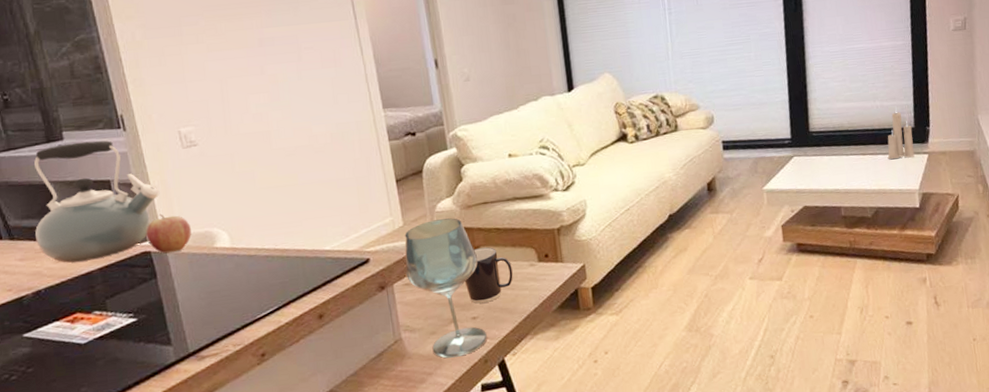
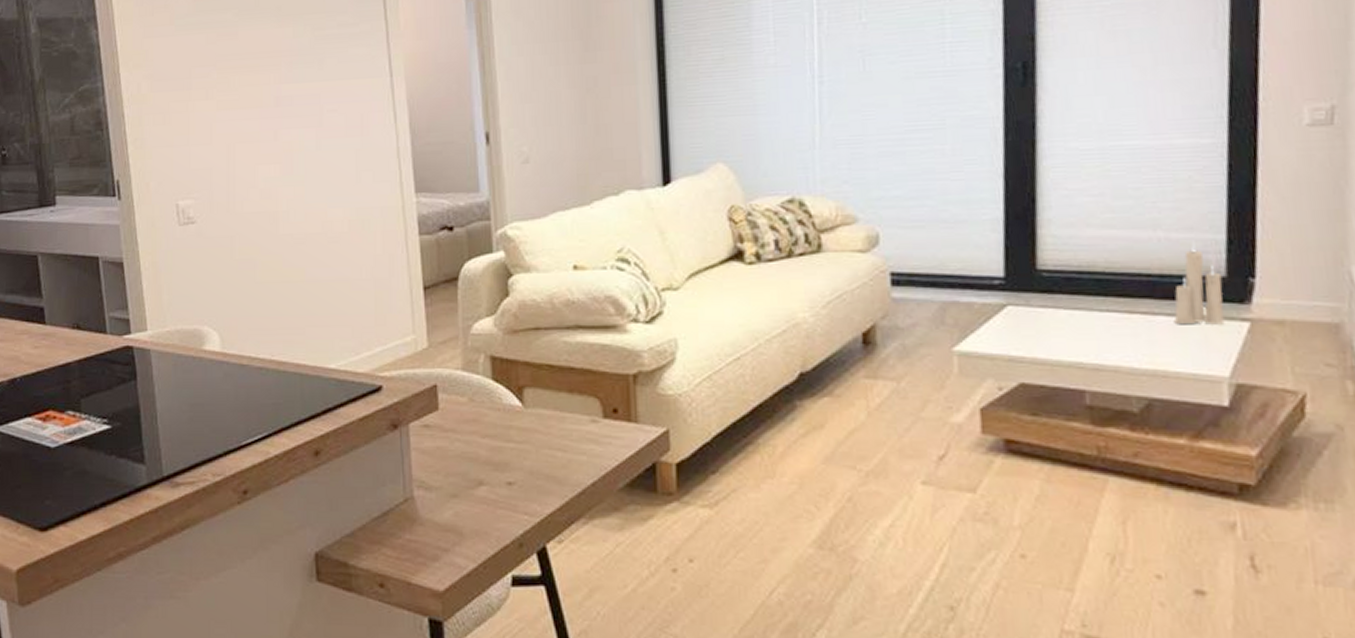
kettle: present [34,140,160,263] -> none [17,209,150,350]
fruit: present [146,213,192,254] -> none [130,302,179,351]
wine glass: present [404,218,487,358] -> none [425,344,525,533]
mug: present [464,247,513,304] -> none [501,389,567,464]

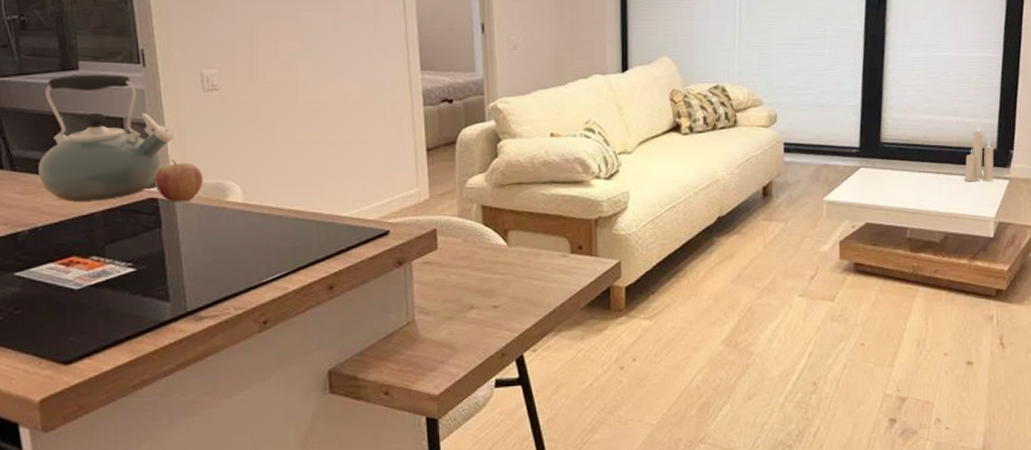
kettle: none [17,209,150,350] -> present [39,74,174,201]
fruit: none [130,302,179,351] -> present [155,159,203,202]

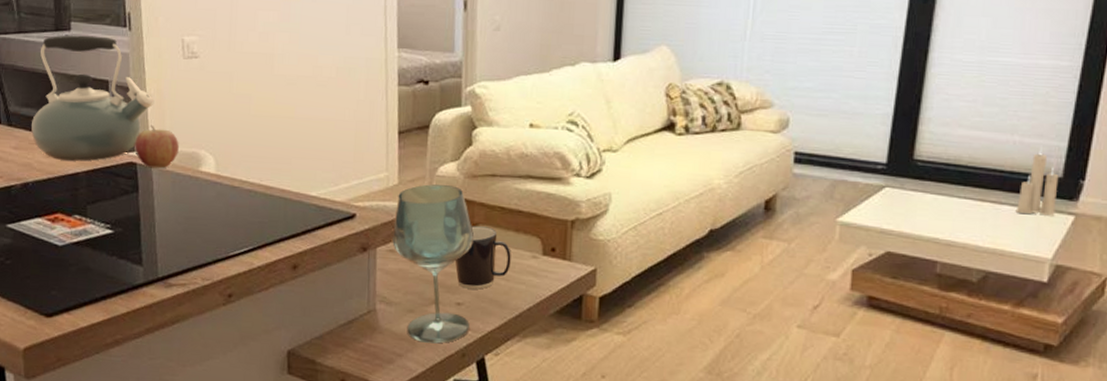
wine glass: none [426,196,507,347] -> present [391,184,475,344]
mug: none [489,232,542,291] -> present [454,226,511,290]

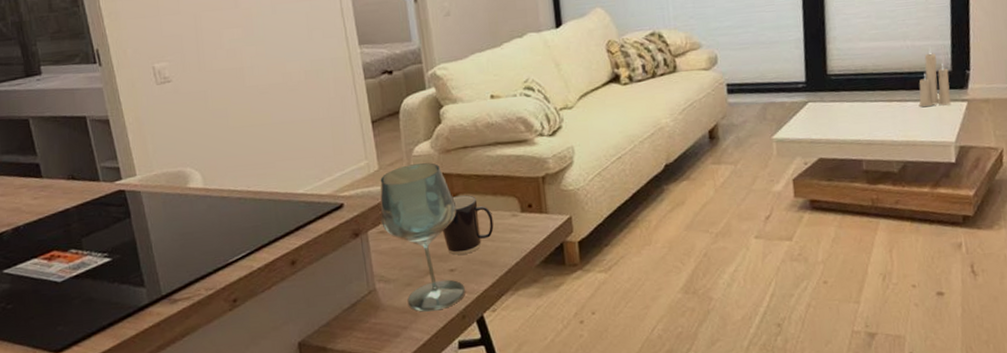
kettle: present [31,35,155,161] -> none [14,75,134,200]
fruit: present [135,124,179,169] -> none [120,151,165,193]

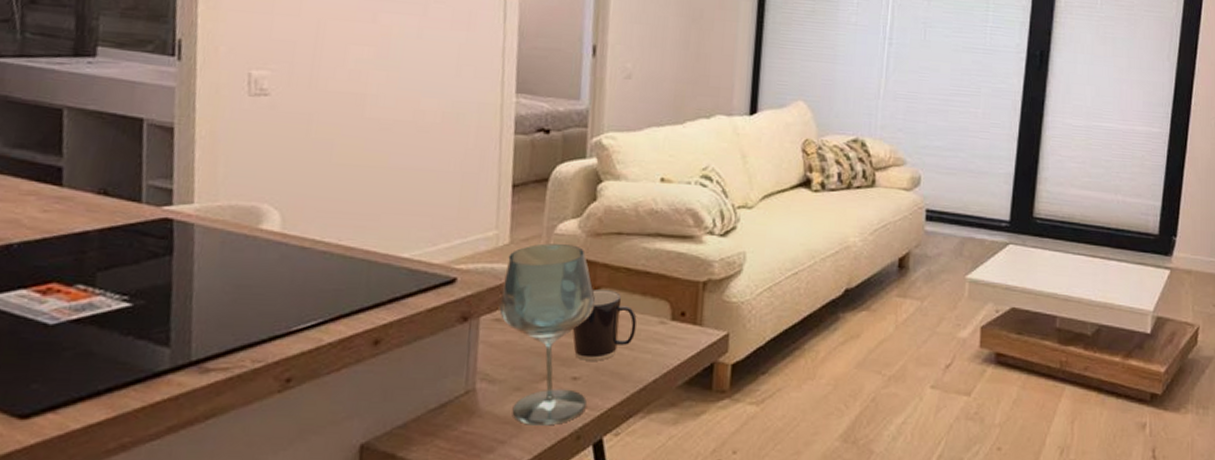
candle: present [918,47,951,108] -> none [1121,205,1156,271]

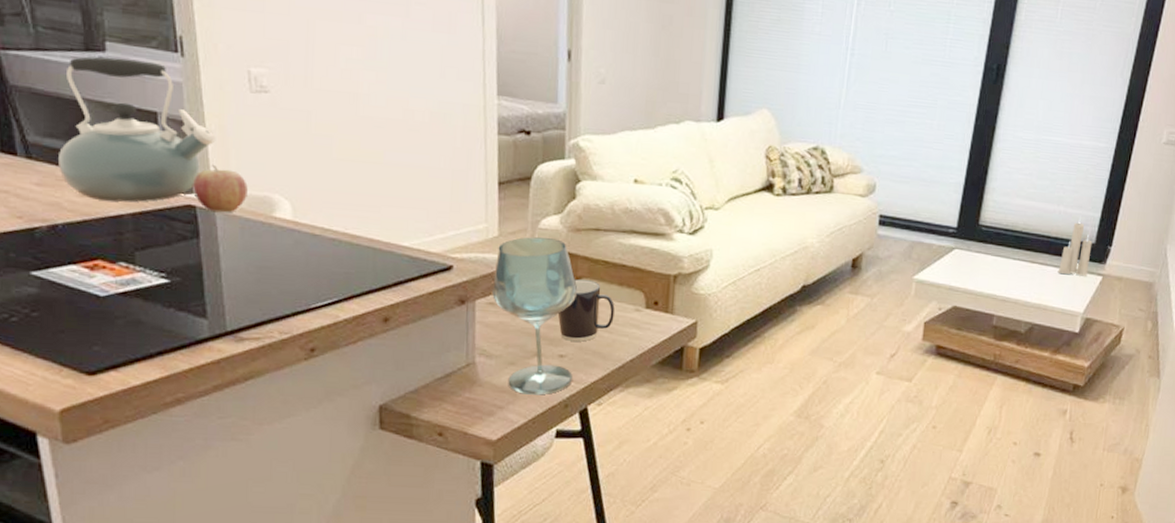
kettle: none [24,62,205,217] -> present [58,56,216,202]
fruit: none [172,173,235,226] -> present [193,164,248,213]
candle: none [1121,205,1156,271] -> present [1057,216,1093,277]

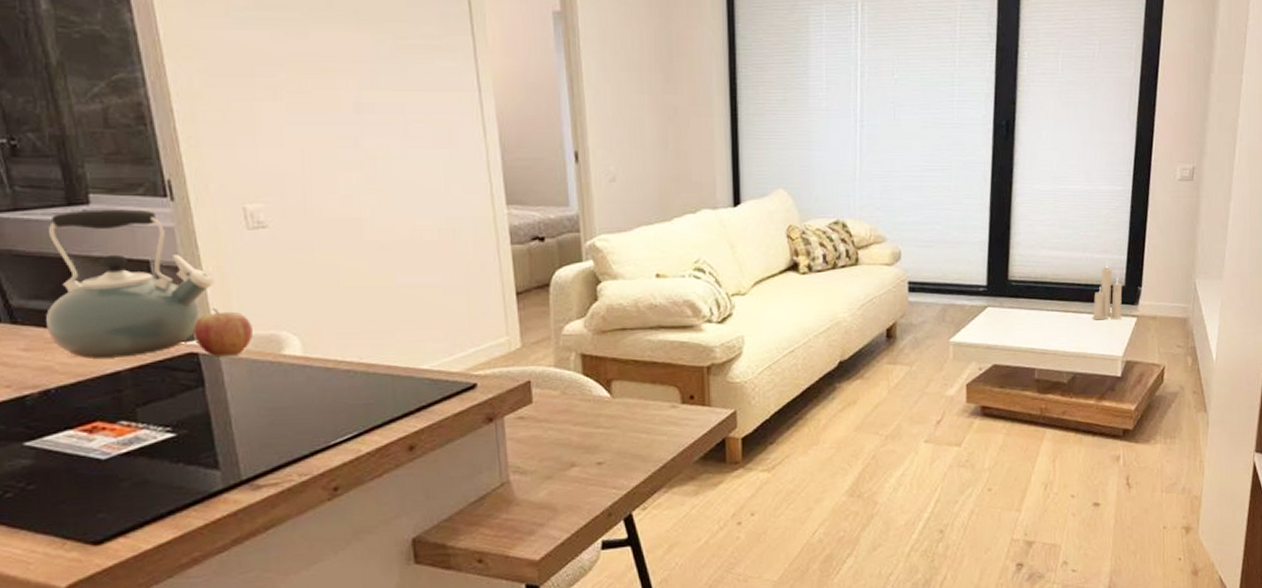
wine glass: present [491,237,578,395] -> none [519,344,613,508]
mug: present [557,279,615,342] -> none [591,382,650,447]

